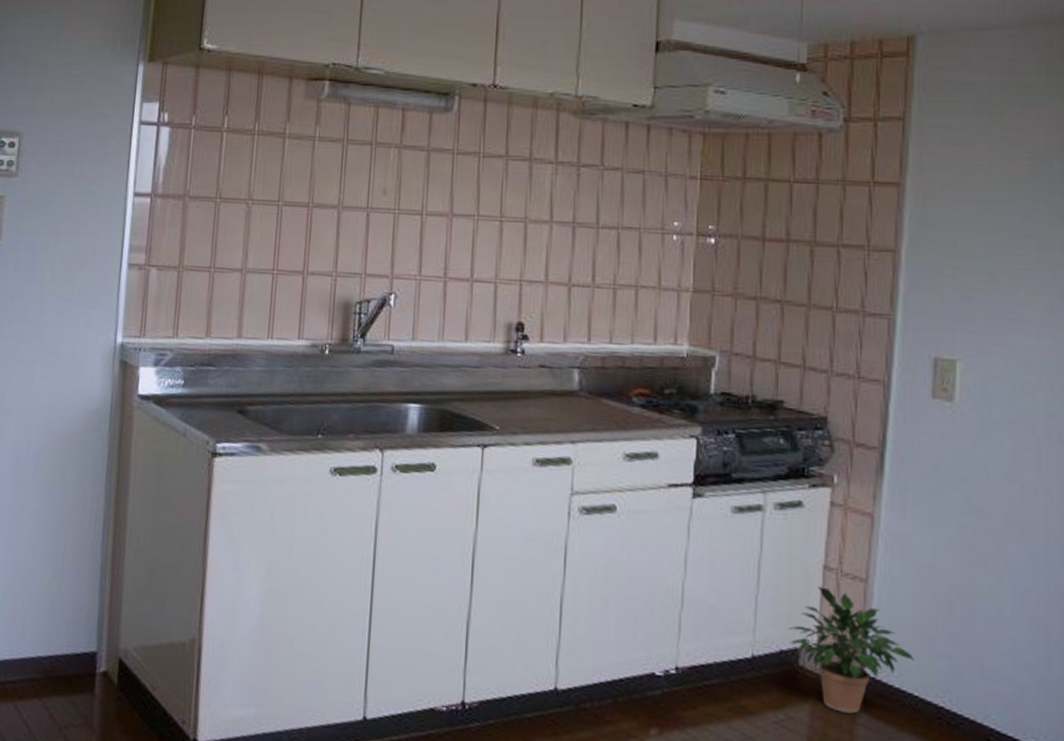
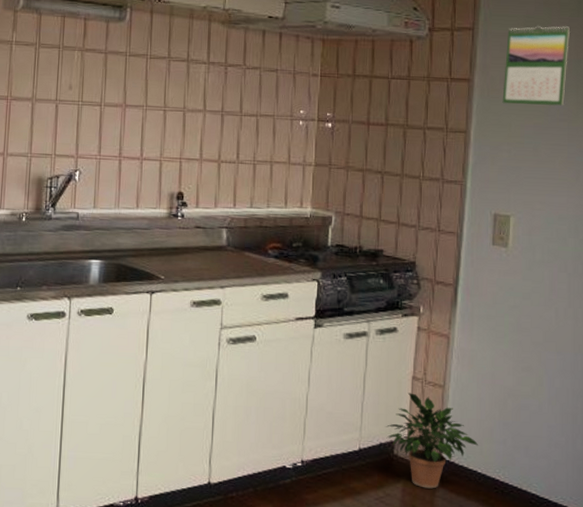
calendar: none [944,114,1037,219] -> present [502,26,570,106]

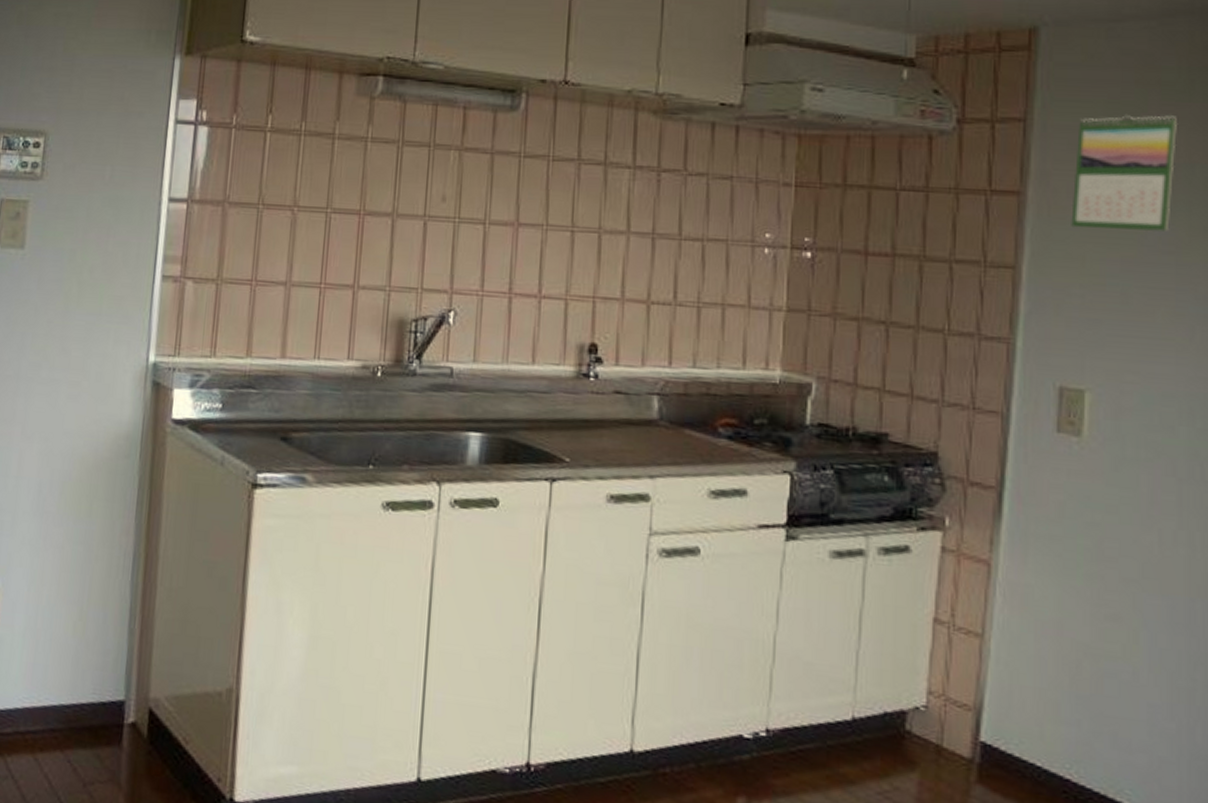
potted plant: present [385,393,478,489] -> none [892,641,1036,786]

